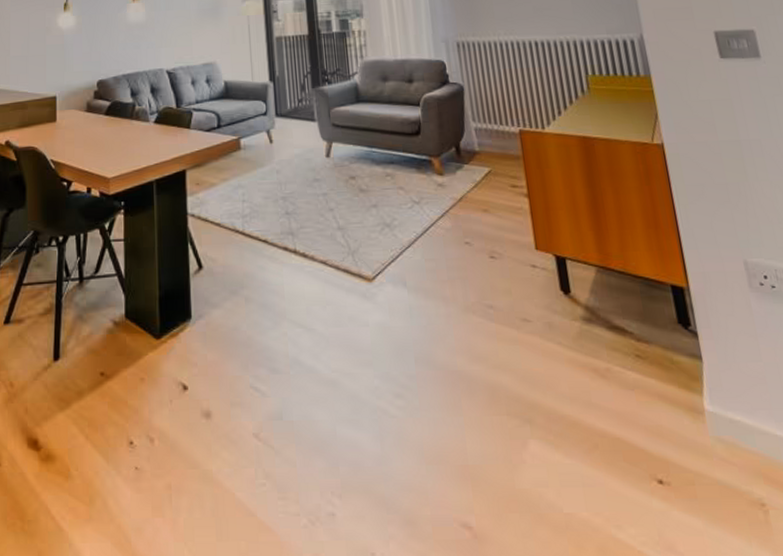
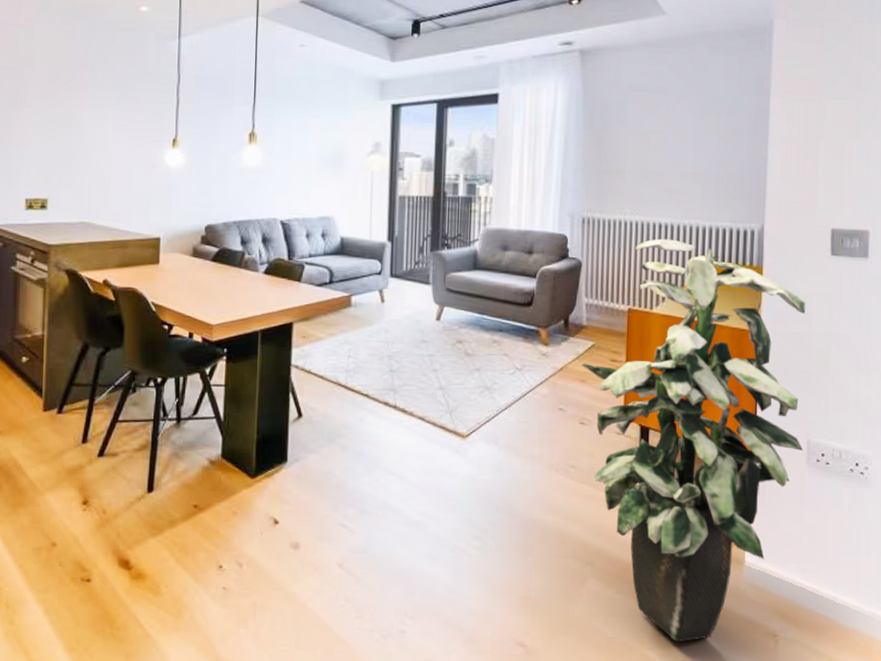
indoor plant: none [481,55,742,516] -> present [581,238,805,642]

